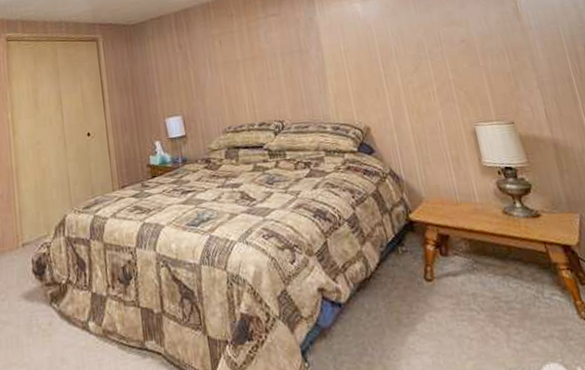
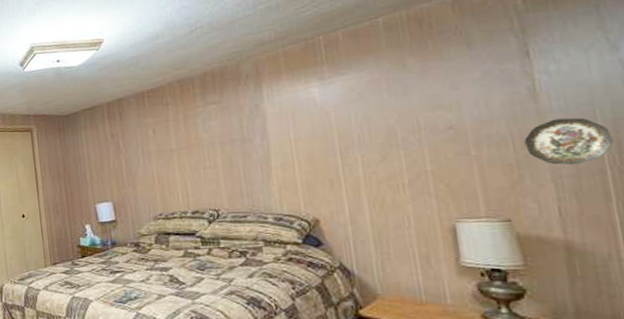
decorative plate: none [515,34,574,74] -> present [524,118,614,166]

